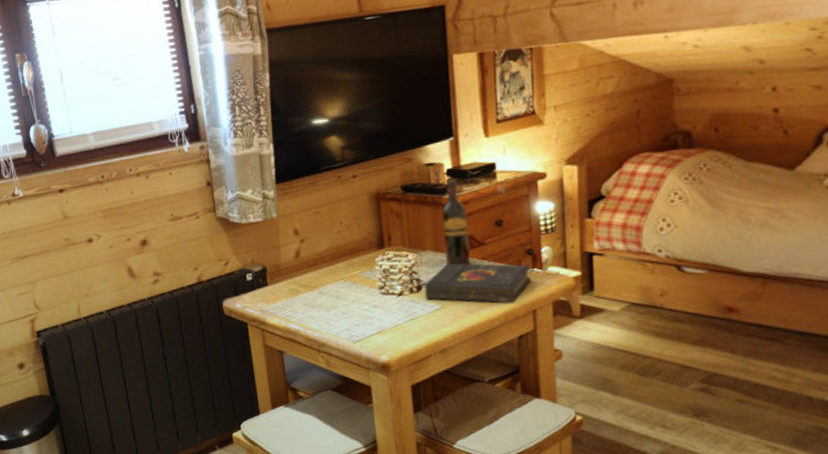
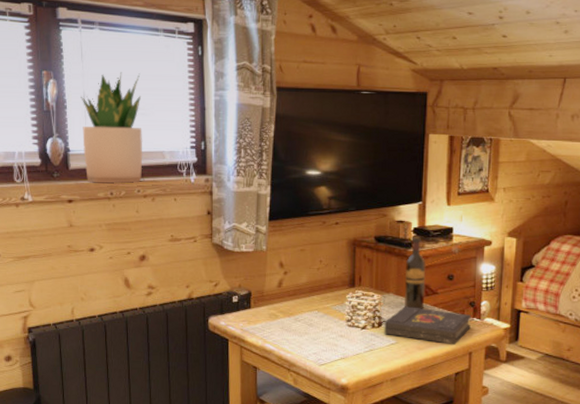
planter: none [57,39,132,168] -> present [81,72,143,184]

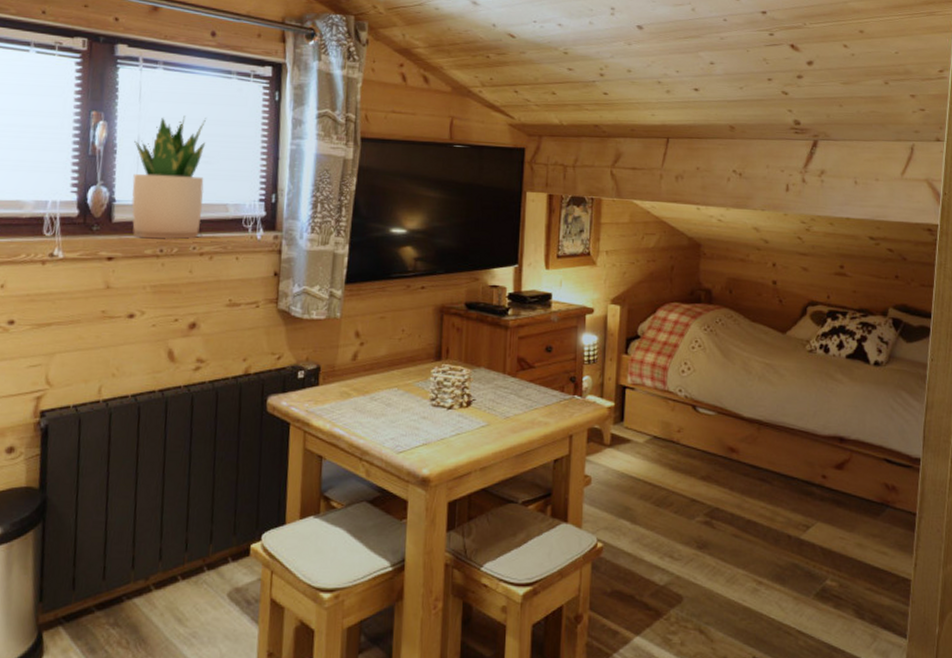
book: present [384,306,471,345] -> none [473,382,571,426]
wine bottle: present [405,236,426,309] -> none [497,302,522,386]

